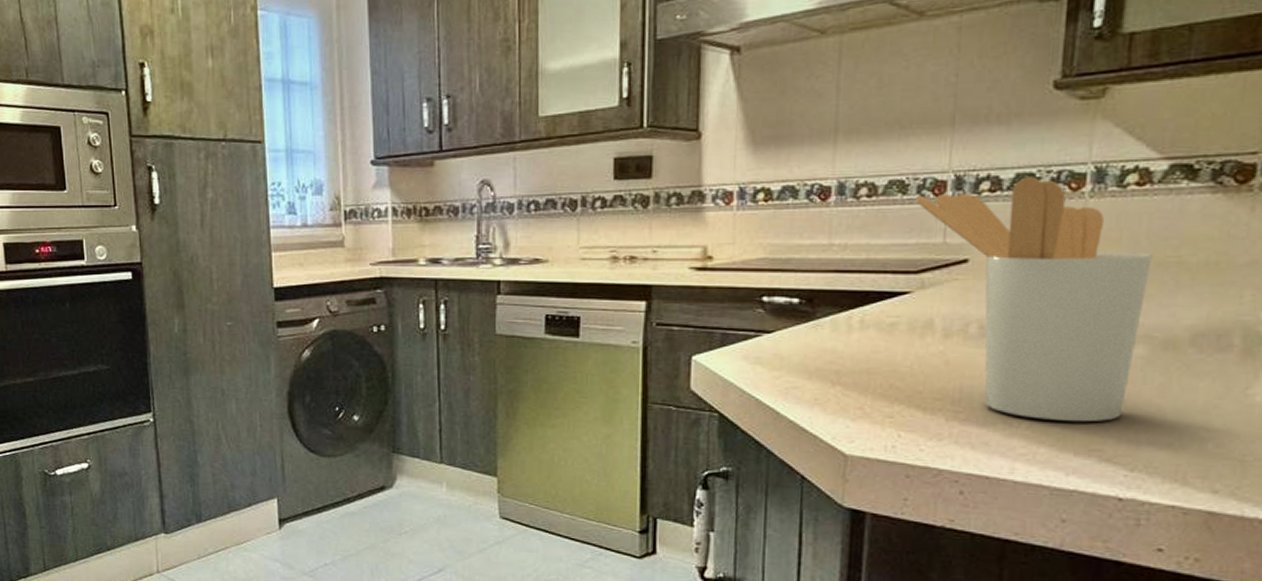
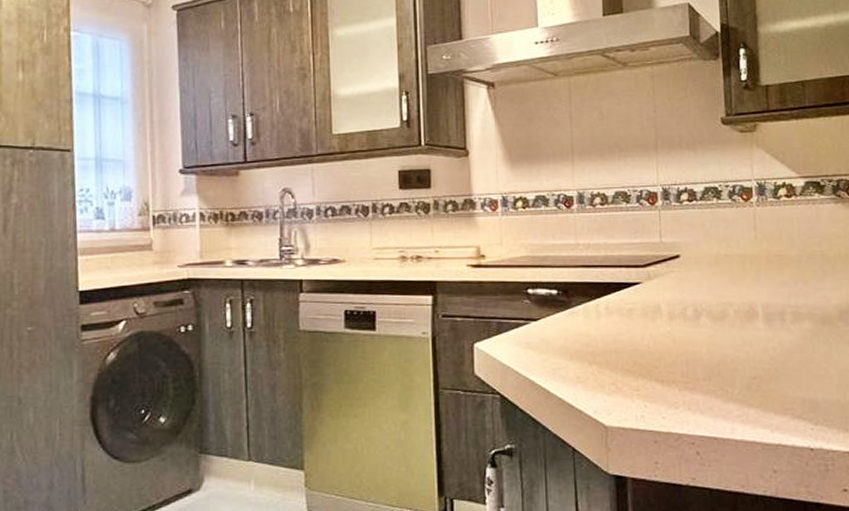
utensil holder: present [915,177,1153,422] -> none [636,190,805,386]

